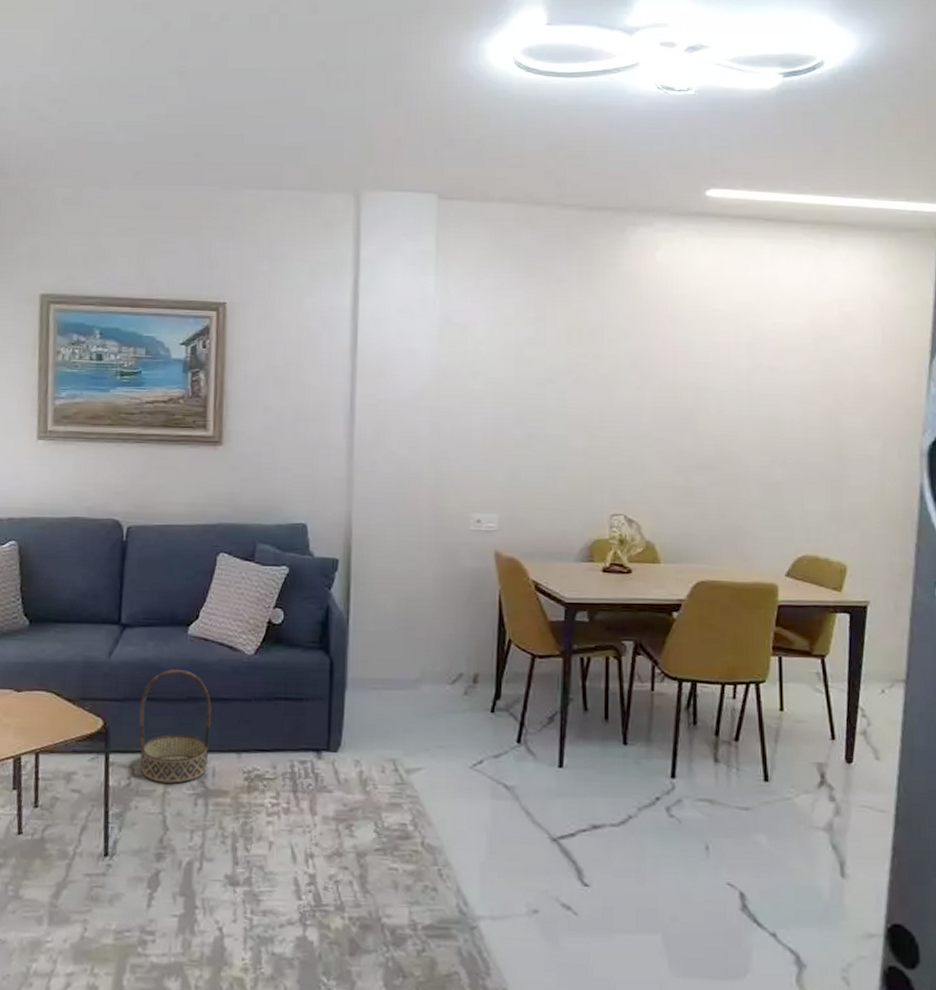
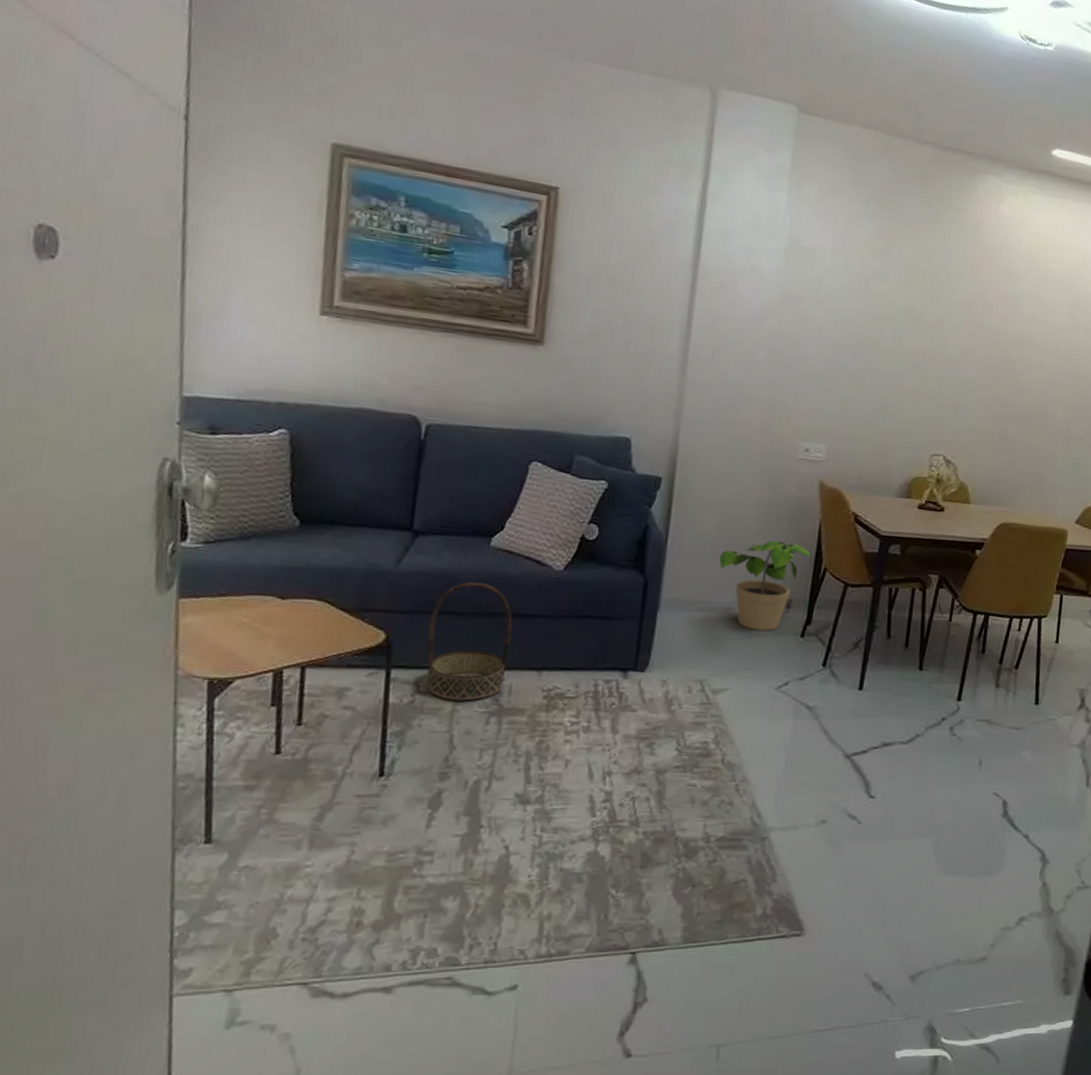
potted plant: none [401,615,495,707] -> present [719,540,813,631]

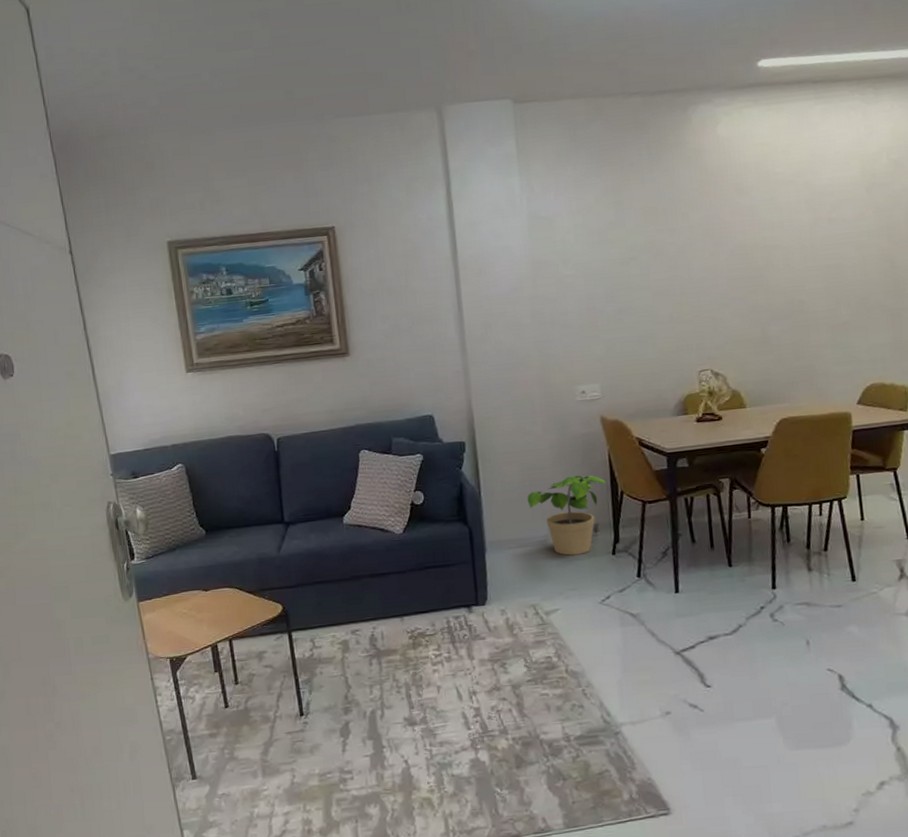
basket: present [427,582,512,702] -> none [311,554,377,651]

